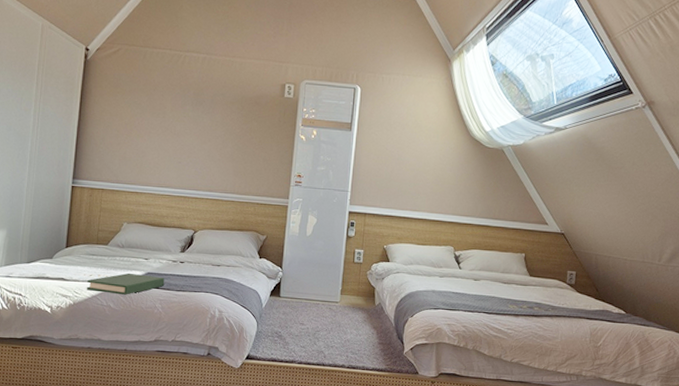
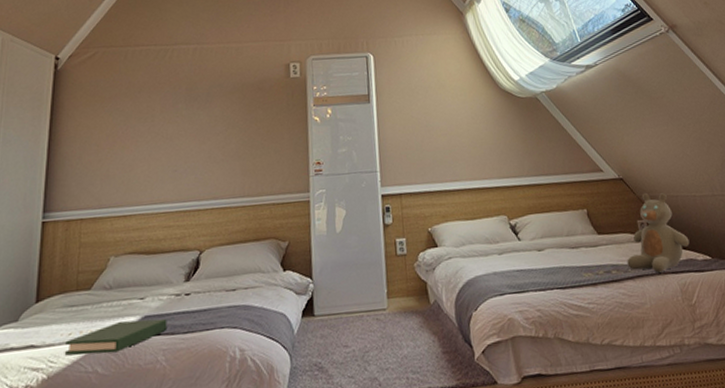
teddy bear: none [549,249,610,316] -> present [627,192,690,273]

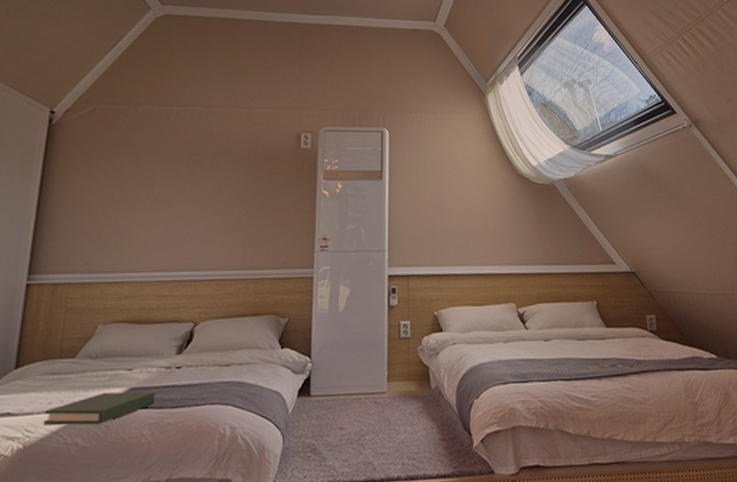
teddy bear: present [627,192,690,273] -> none [633,287,697,369]

